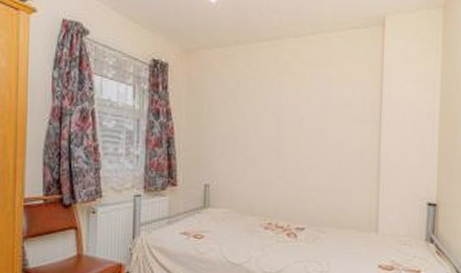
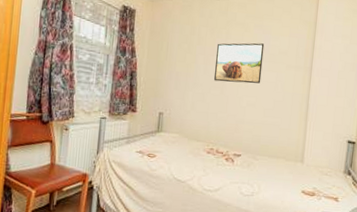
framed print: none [266,94,324,144] -> present [213,43,265,84]

